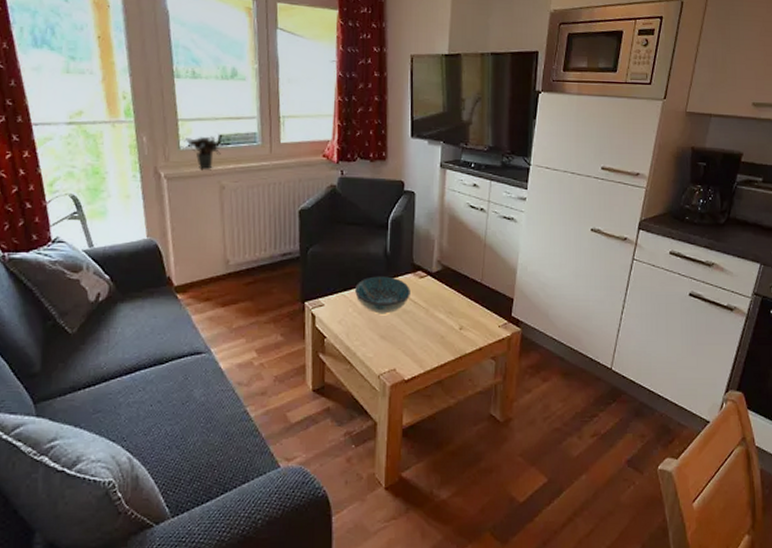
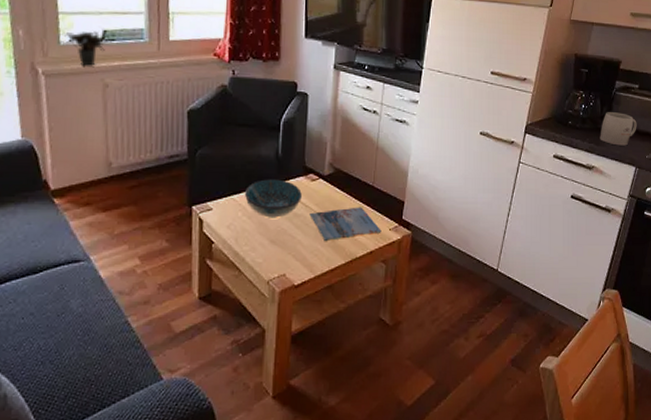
magazine: none [418,303,491,337] -> present [309,207,382,241]
mug: none [720,207,761,242] -> present [600,112,637,146]

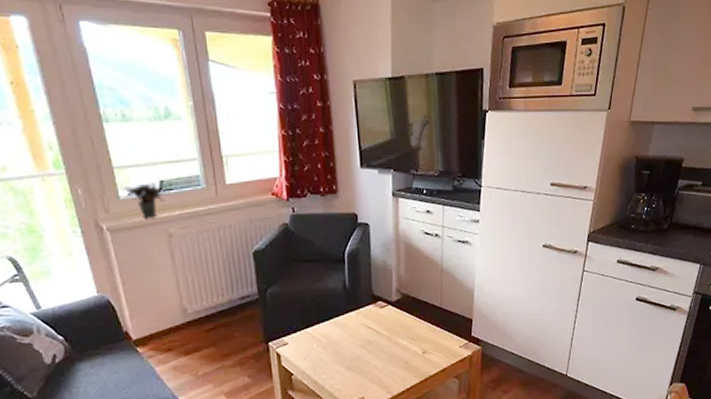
decorative bowl: present [245,179,302,220] -> none [318,309,373,348]
magazine: present [309,207,382,241] -> none [381,328,452,363]
mug: present [600,112,637,146] -> none [663,211,701,245]

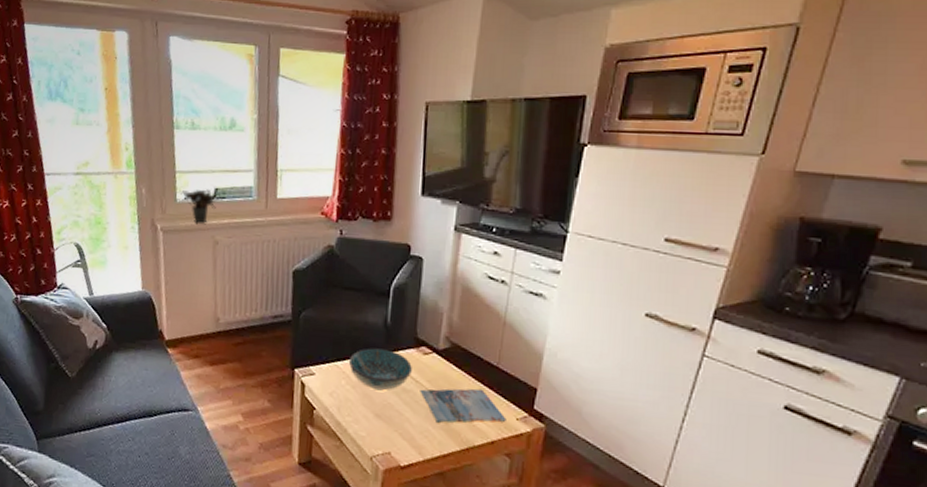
decorative bowl: none [318,309,373,348] -> present [349,348,412,392]
magazine: none [381,328,452,363] -> present [420,388,507,423]

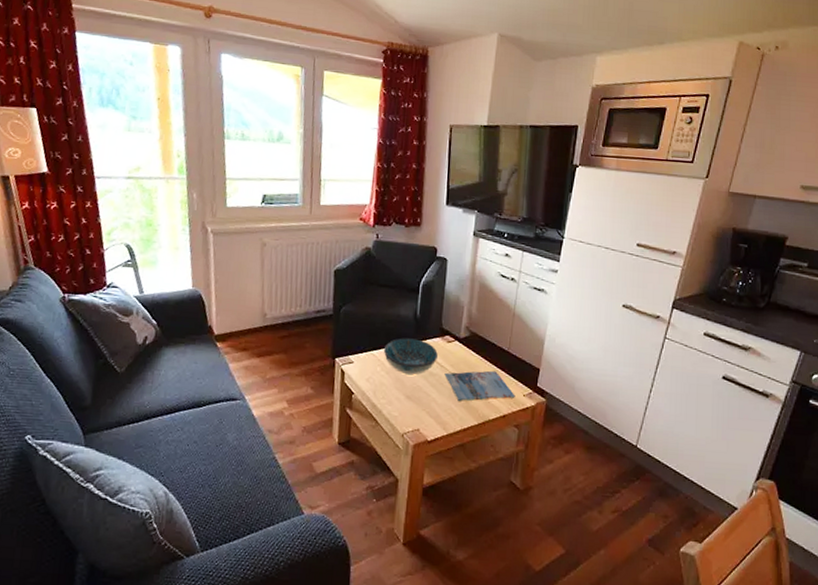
potted plant: present [175,189,223,223] -> none [225,195,270,227]

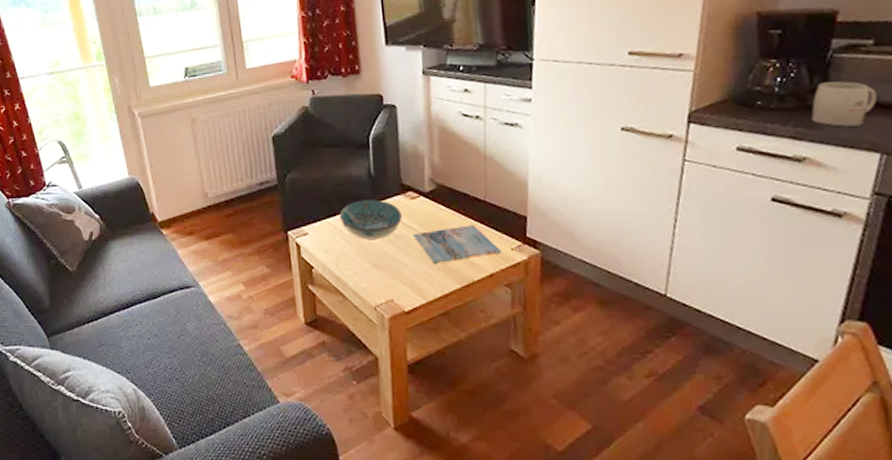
mug: none [759,291,804,328] -> present [811,81,877,127]

